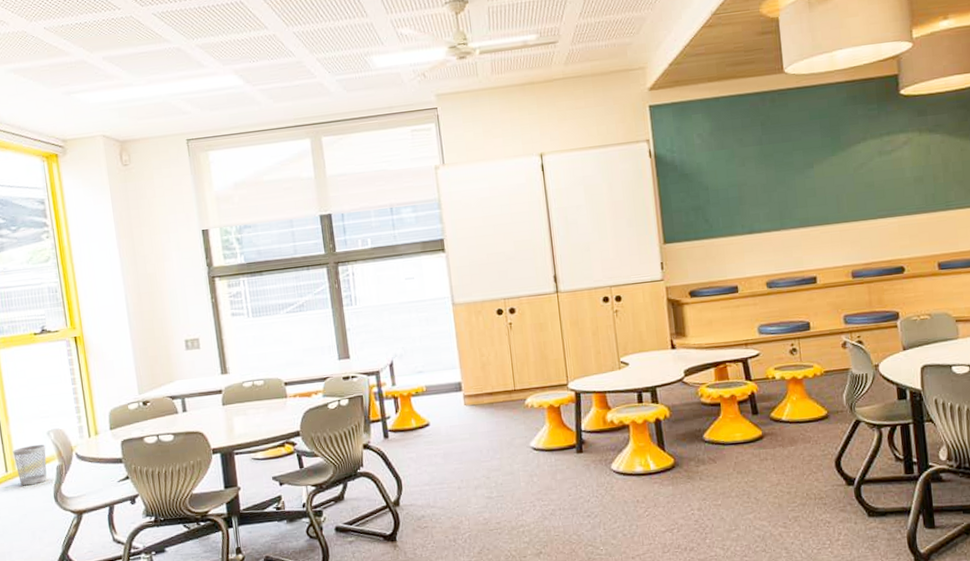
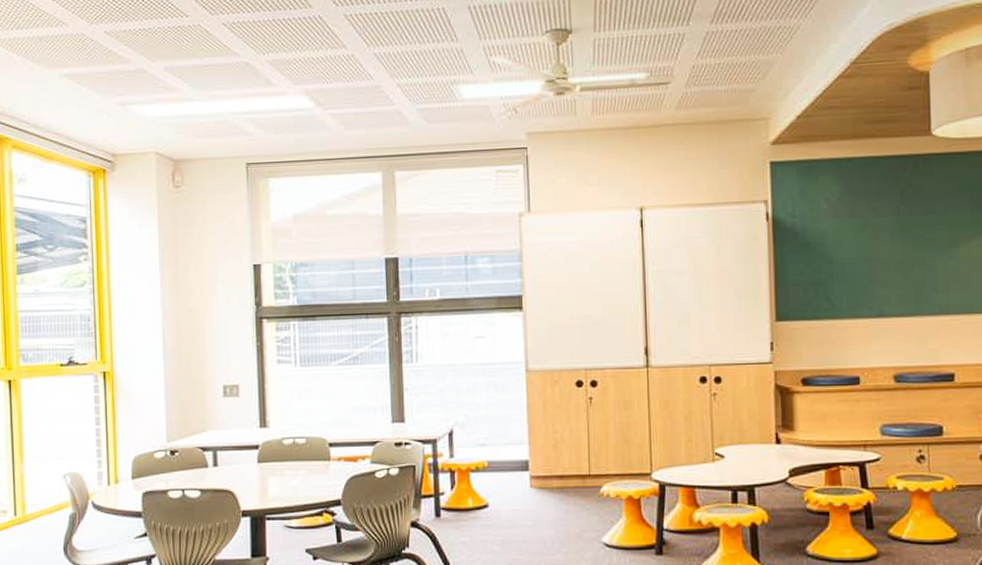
wastebasket: present [13,444,47,486] -> none [24,489,60,533]

